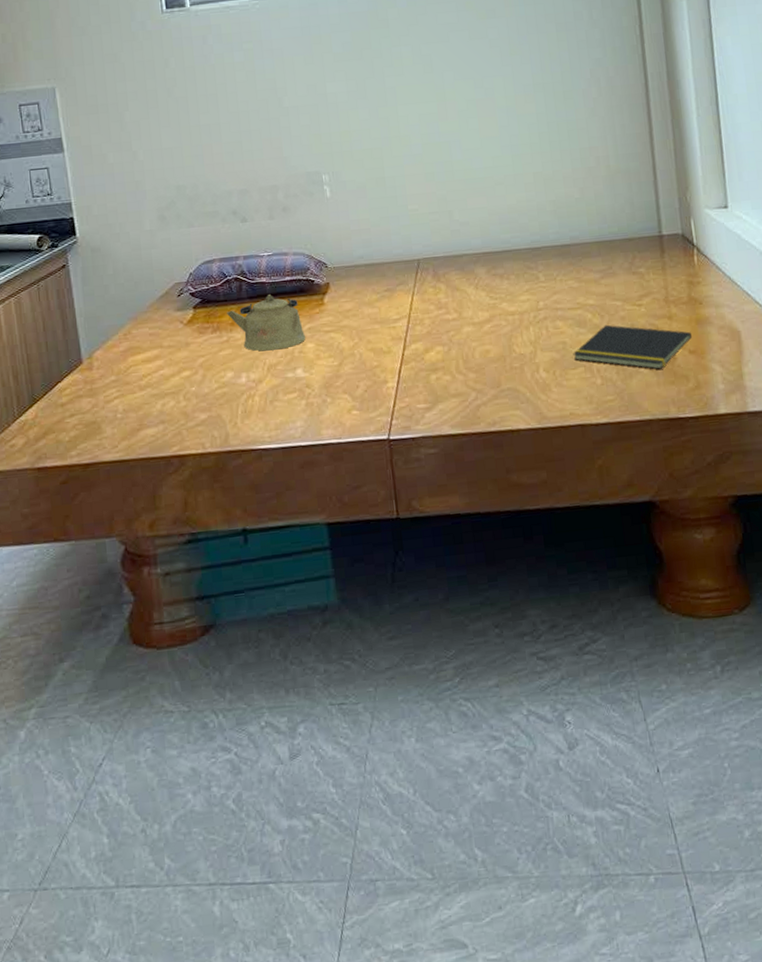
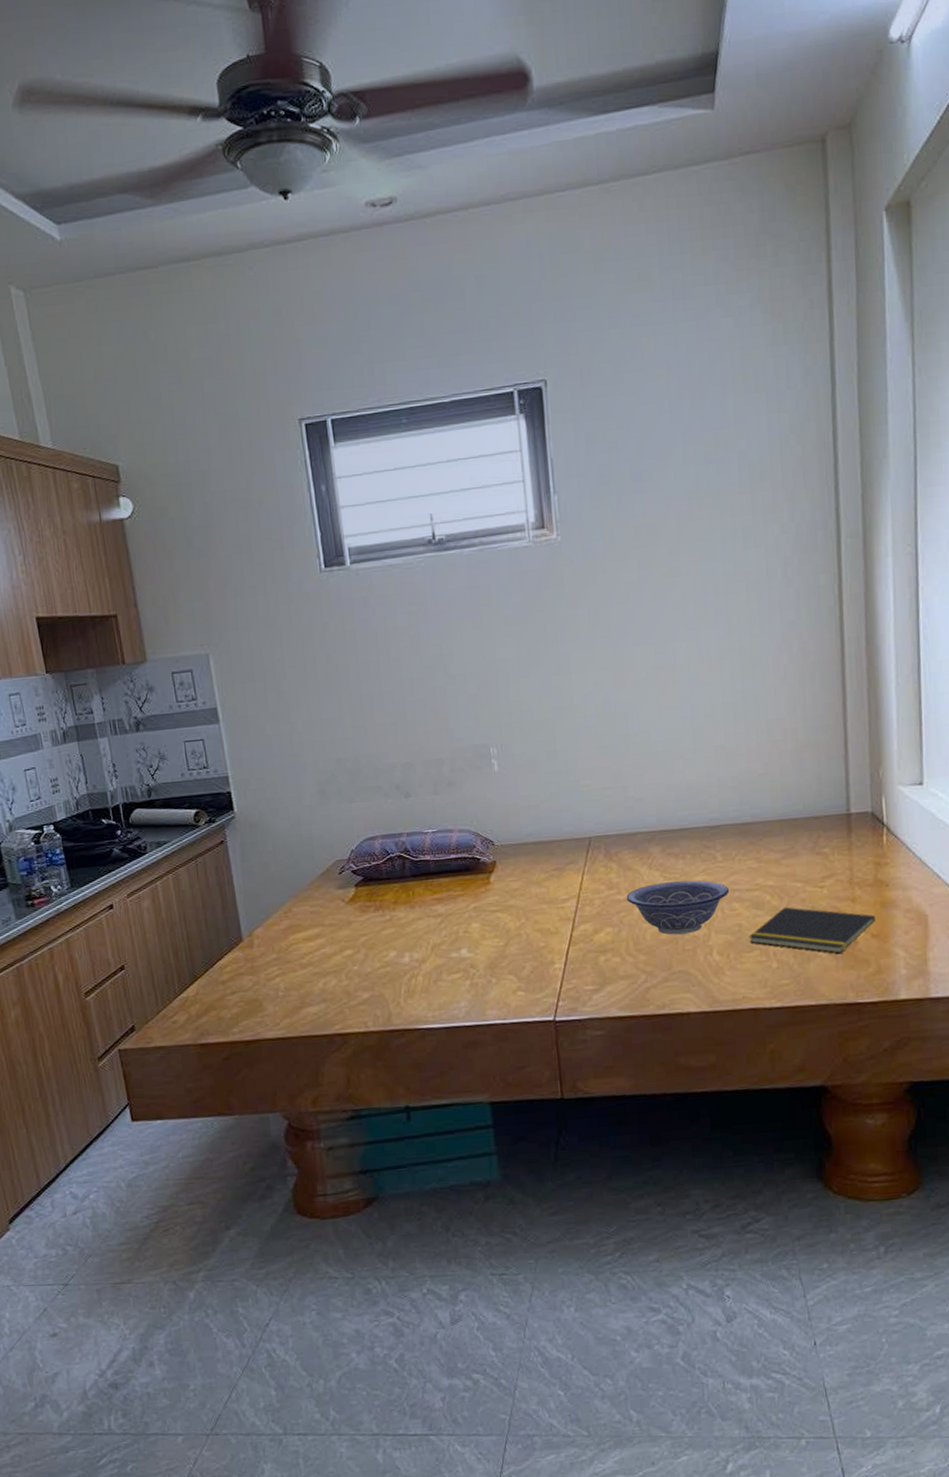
kettle: present [227,294,306,351] -> none [390,873,471,931]
decorative bowl: none [454,299,553,353] -> present [626,880,730,935]

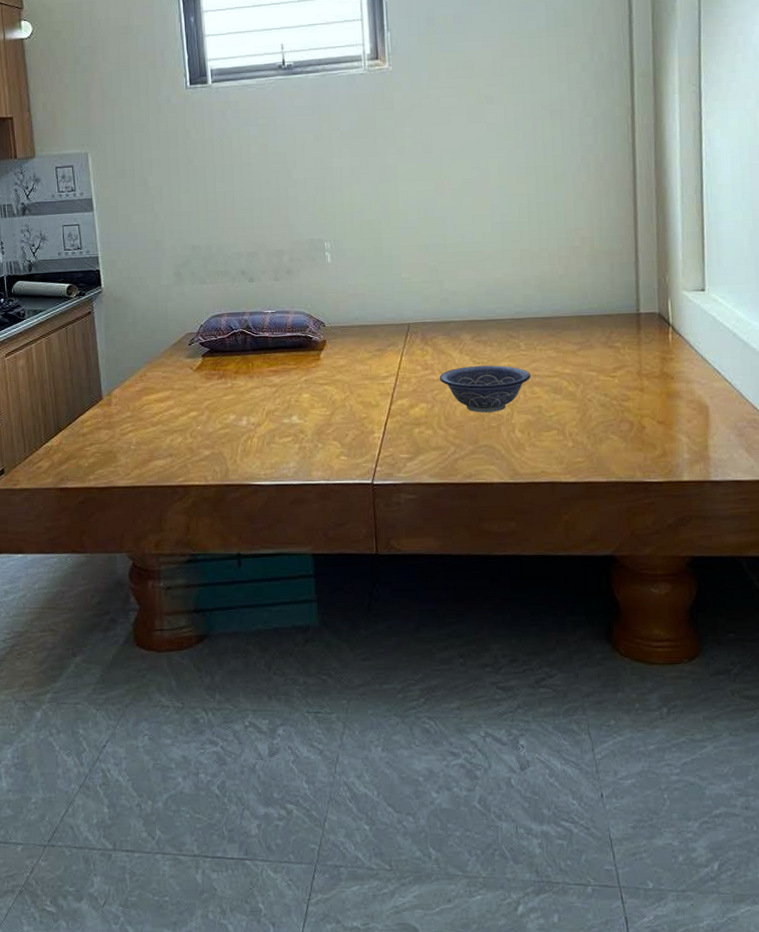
notepad: present [748,906,876,954] -> none [547,392,662,437]

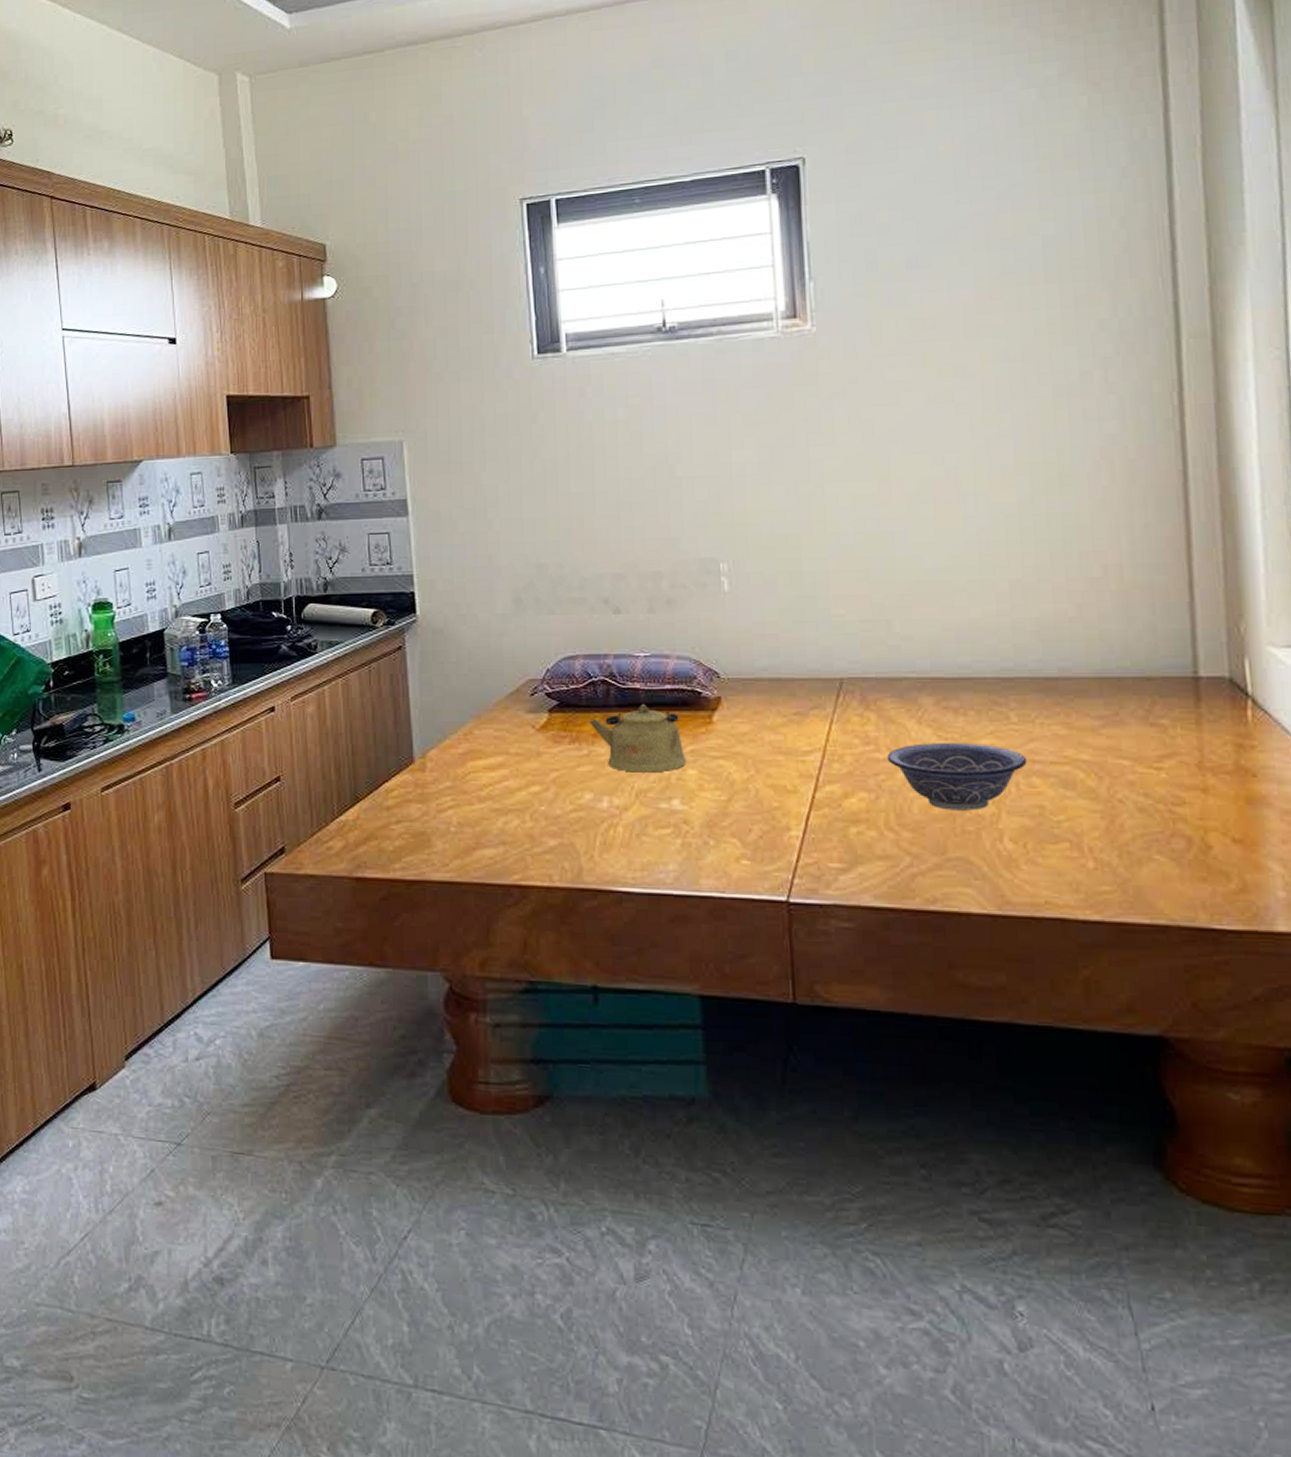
kettle: none [232,348,303,398] -> present [589,704,687,773]

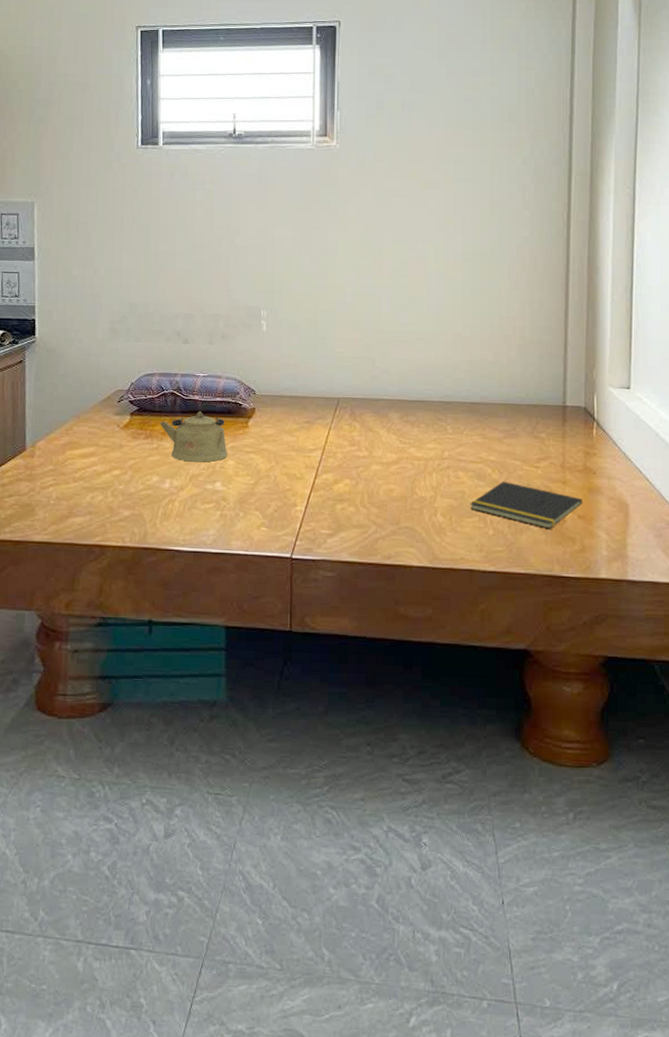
decorative bowl: present [887,743,1028,811] -> none [365,446,456,494]
notepad: none [1054,789,1239,859] -> present [470,481,583,529]

